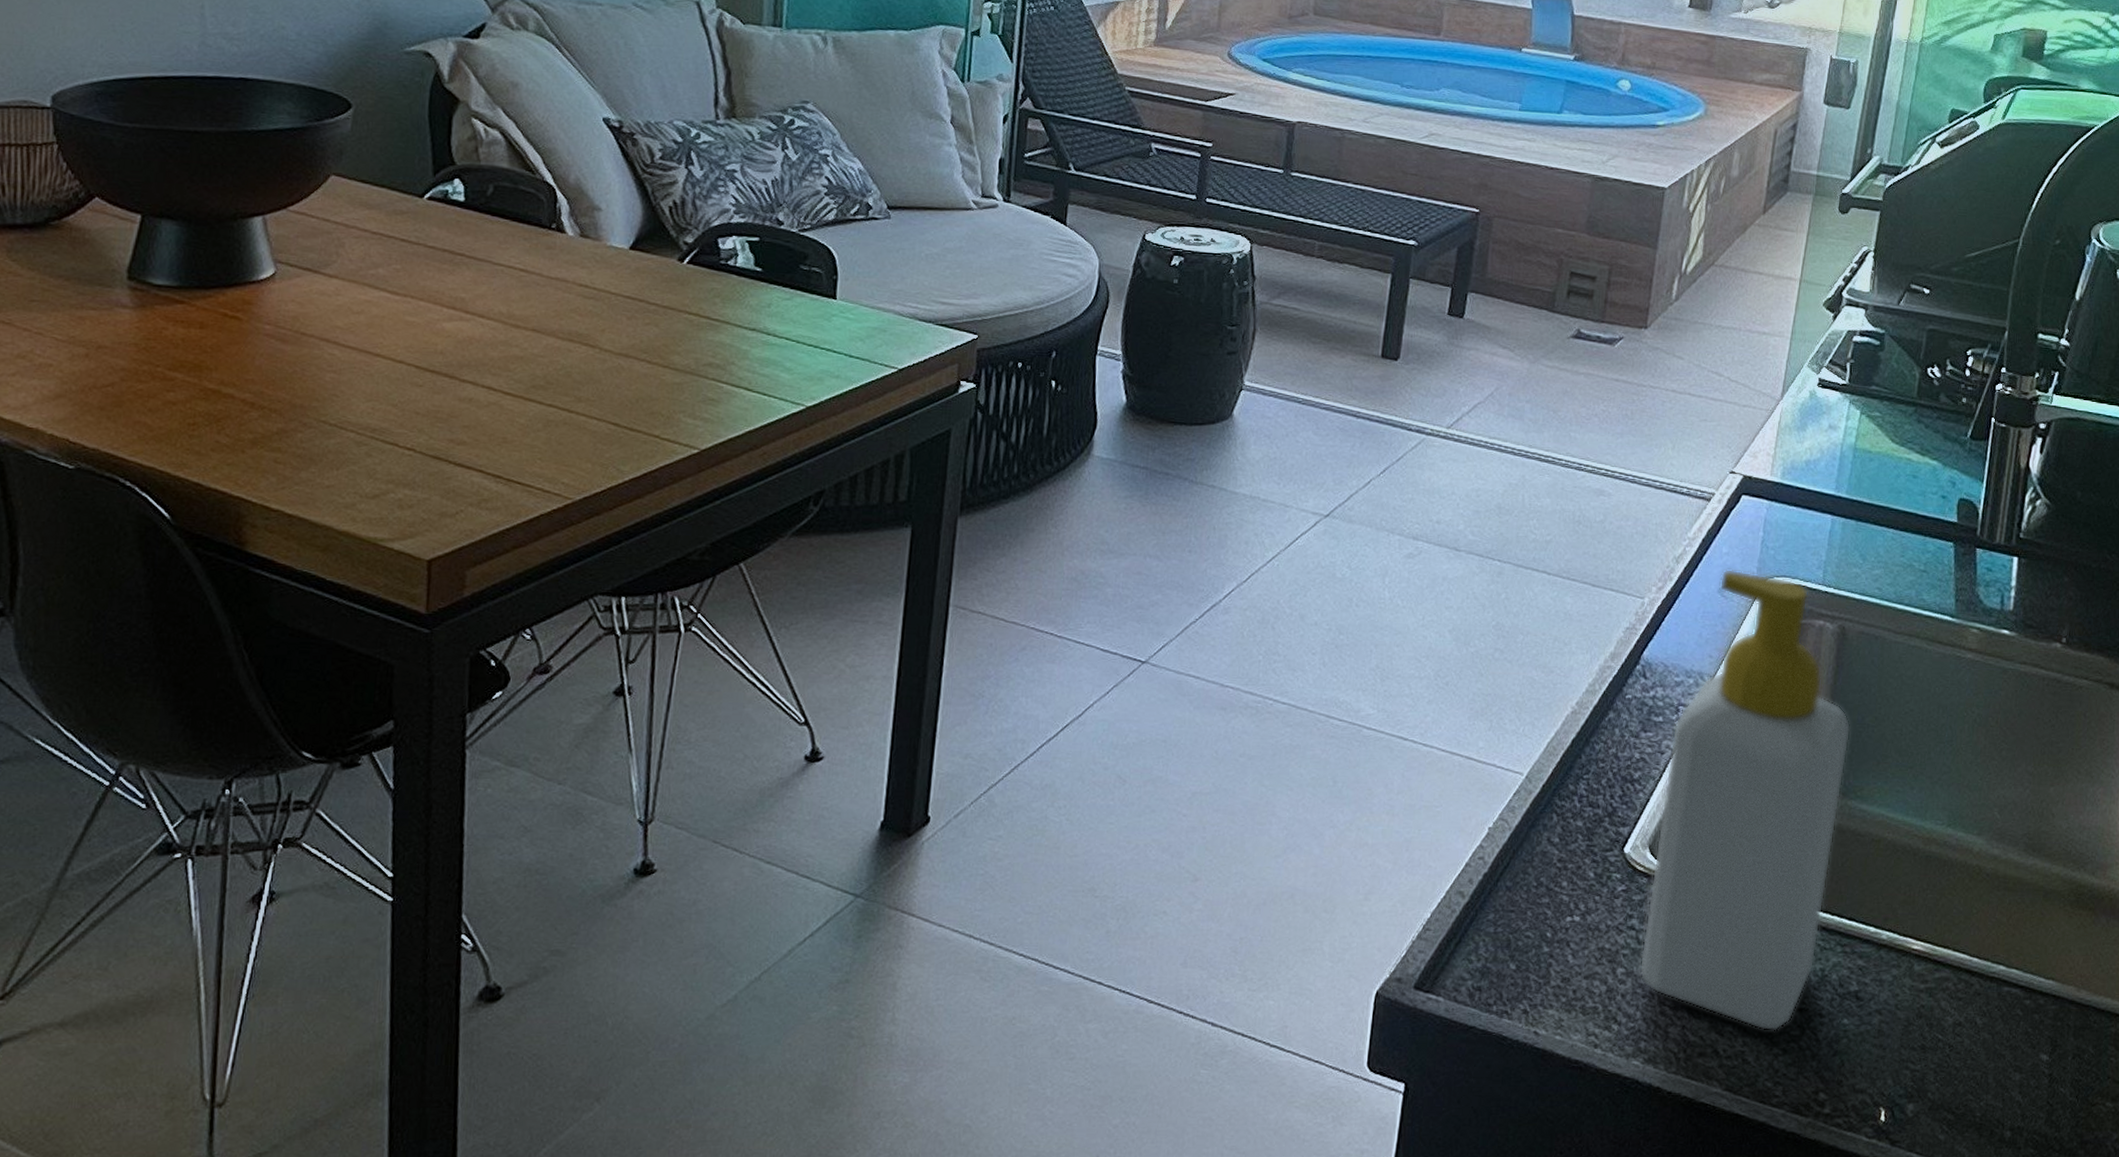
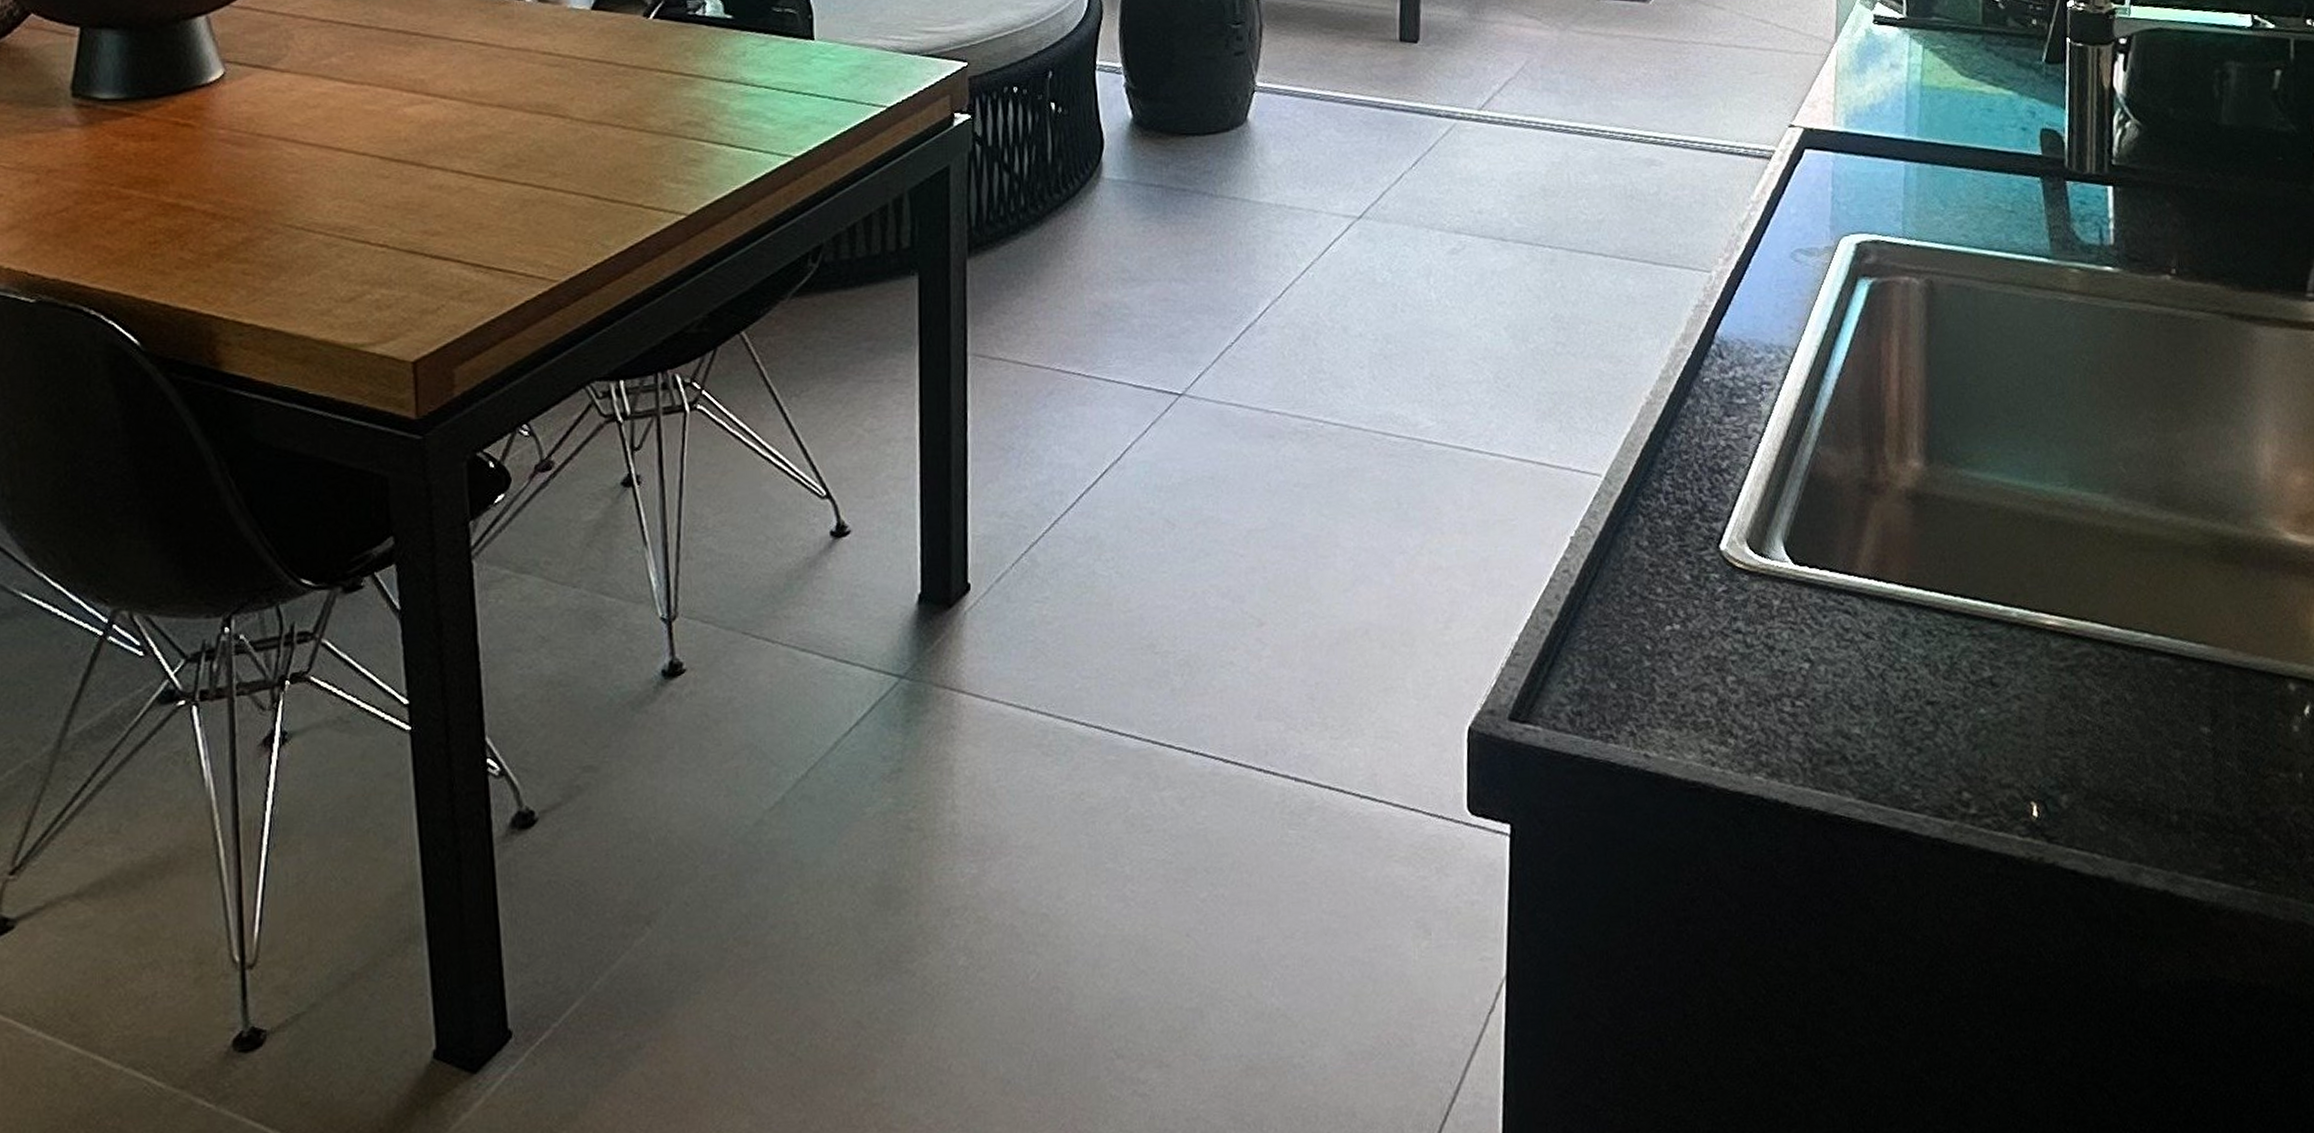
soap bottle: present [1639,568,1851,1031] -> none [1750,230,1952,730]

